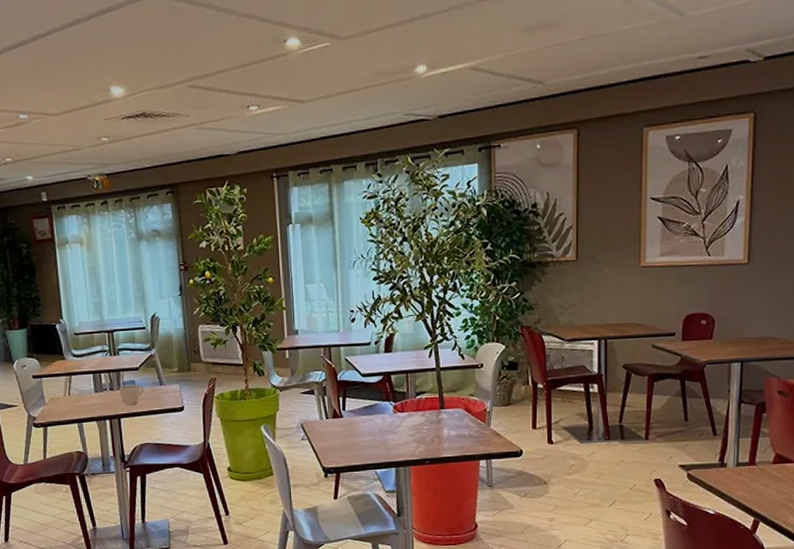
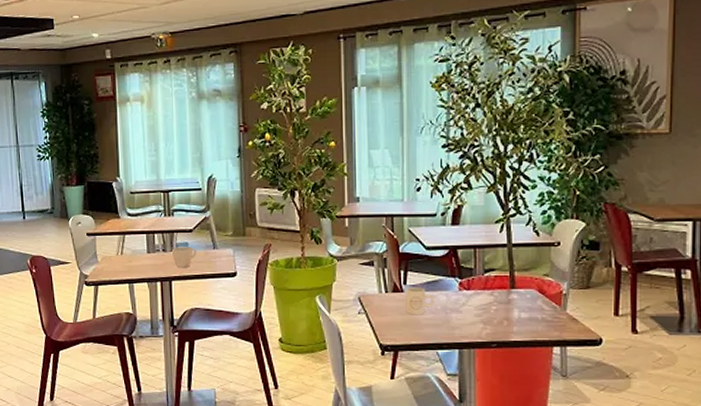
mug: none [345,412,372,439] -> present [406,287,435,315]

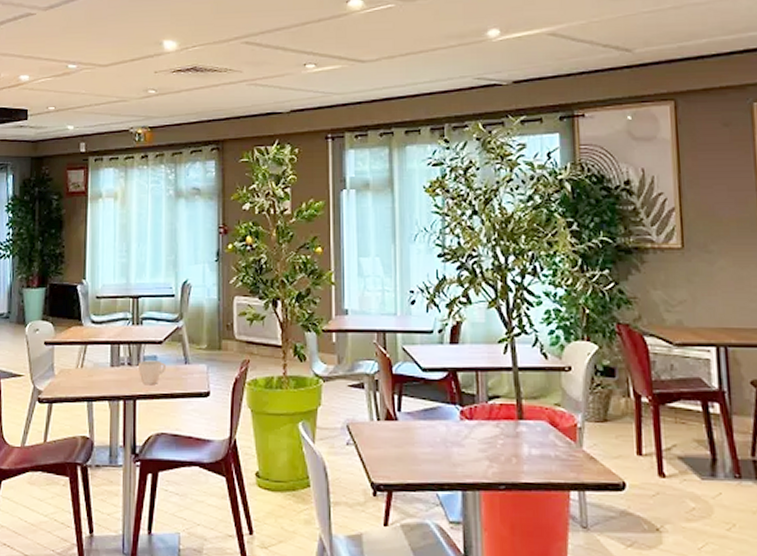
mug: present [406,287,435,315] -> none [400,415,433,449]

